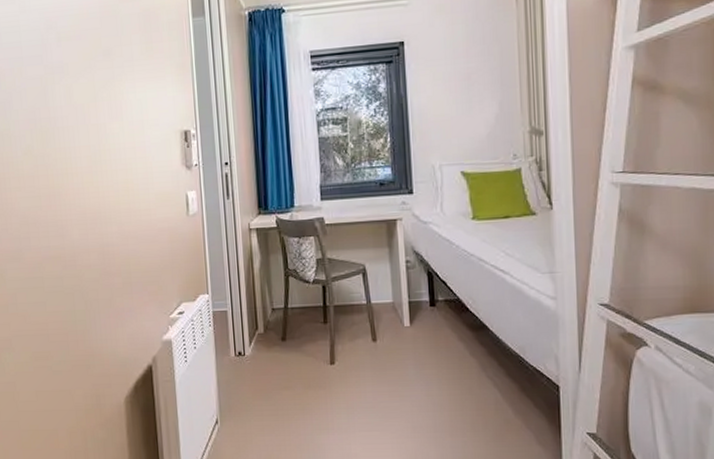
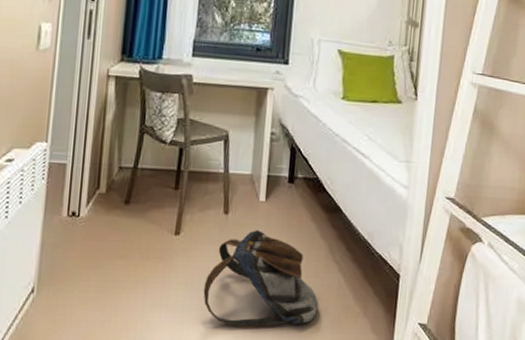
backpack: none [364,354,479,446] -> present [203,230,319,328]

